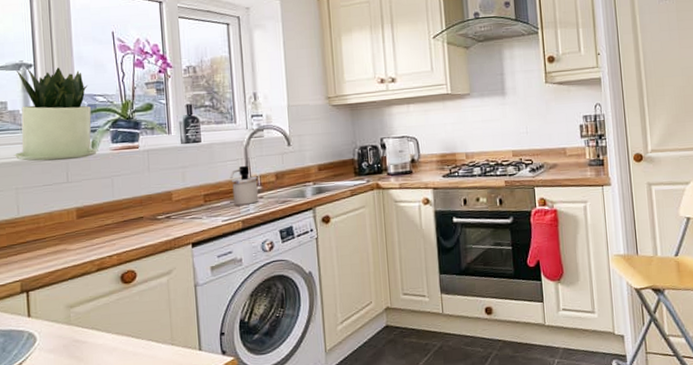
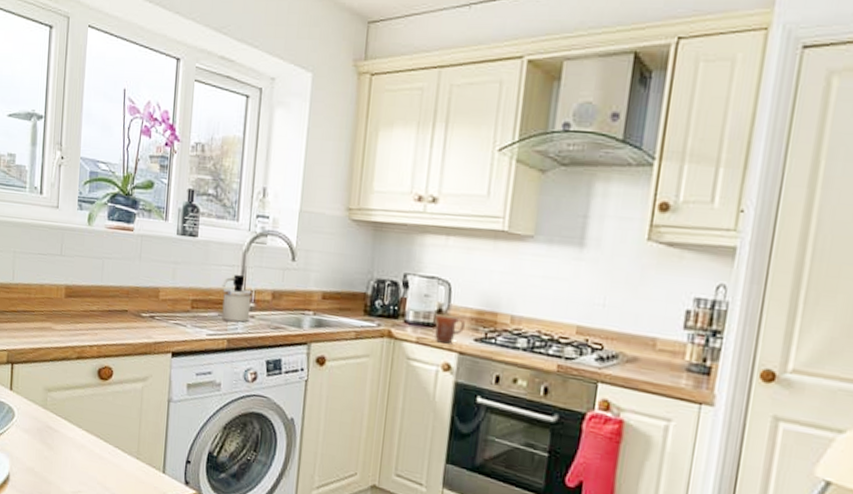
planter: present [13,67,98,162] -> none [15,120,94,231]
mug: none [410,161,434,184] -> present [435,313,465,344]

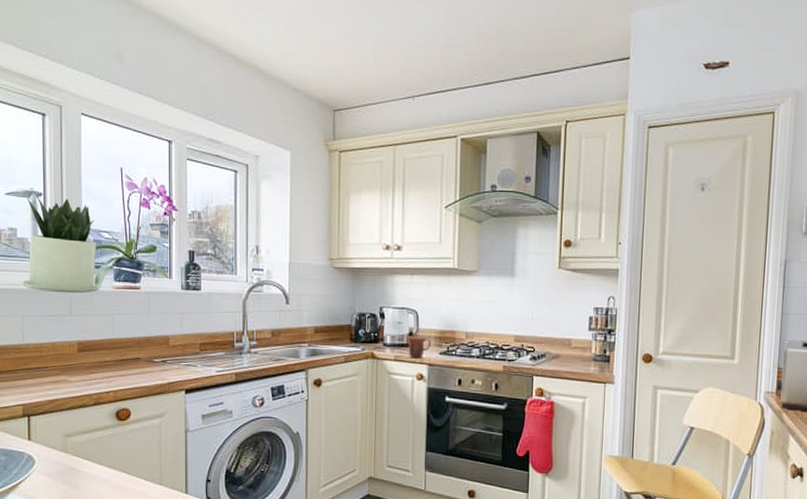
planter: none [15,120,94,231] -> present [21,197,101,294]
soap dispenser: present [222,274,253,323] -> none [226,318,254,358]

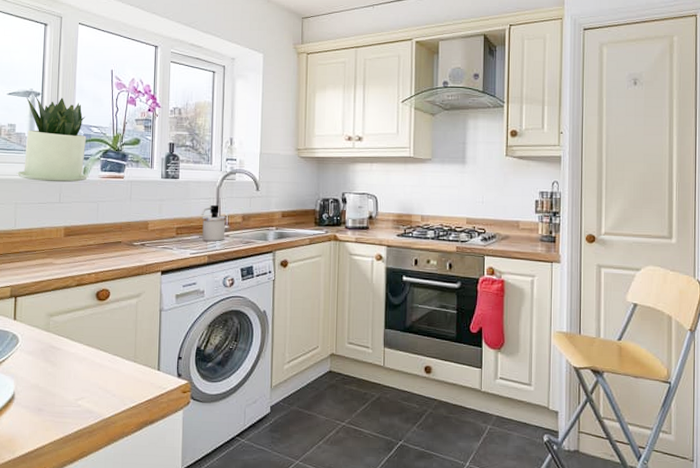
soap dispenser: none [226,318,254,358] -> present [201,204,227,241]
mug: present [408,335,431,359] -> none [368,219,389,240]

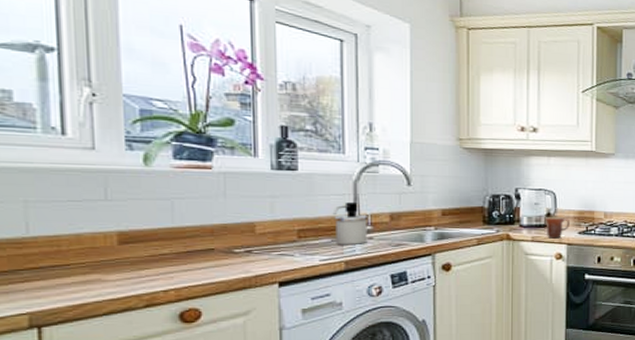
planter: present [16,96,89,183] -> none [21,52,153,174]
mug: none [368,219,389,240] -> present [546,216,570,239]

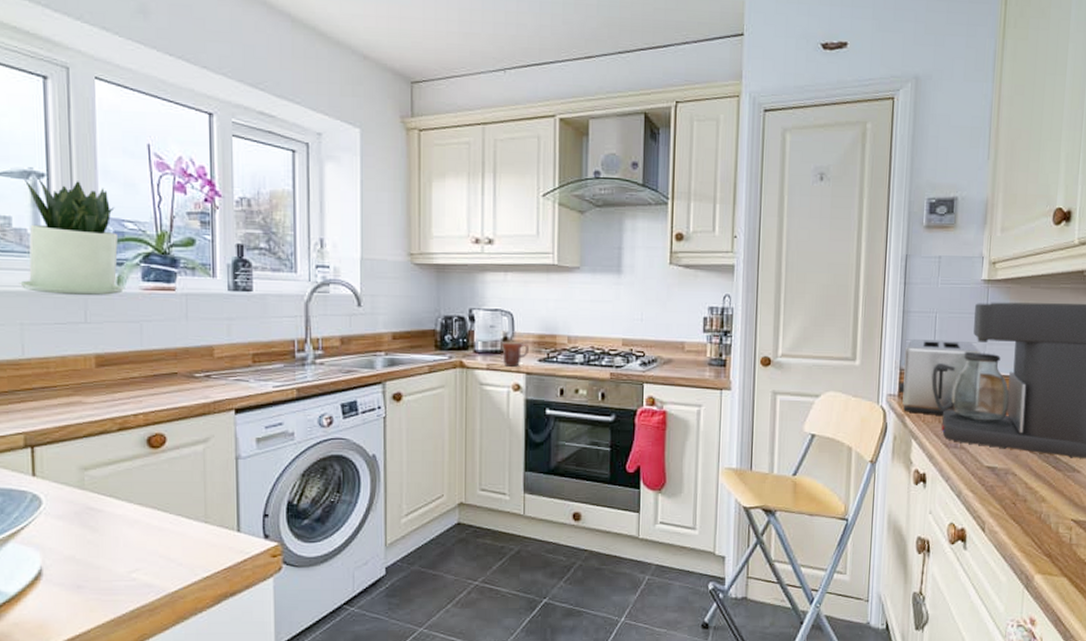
planter: none [21,52,153,174] -> present [18,178,125,296]
soap dispenser: present [332,201,369,244] -> none [285,324,320,370]

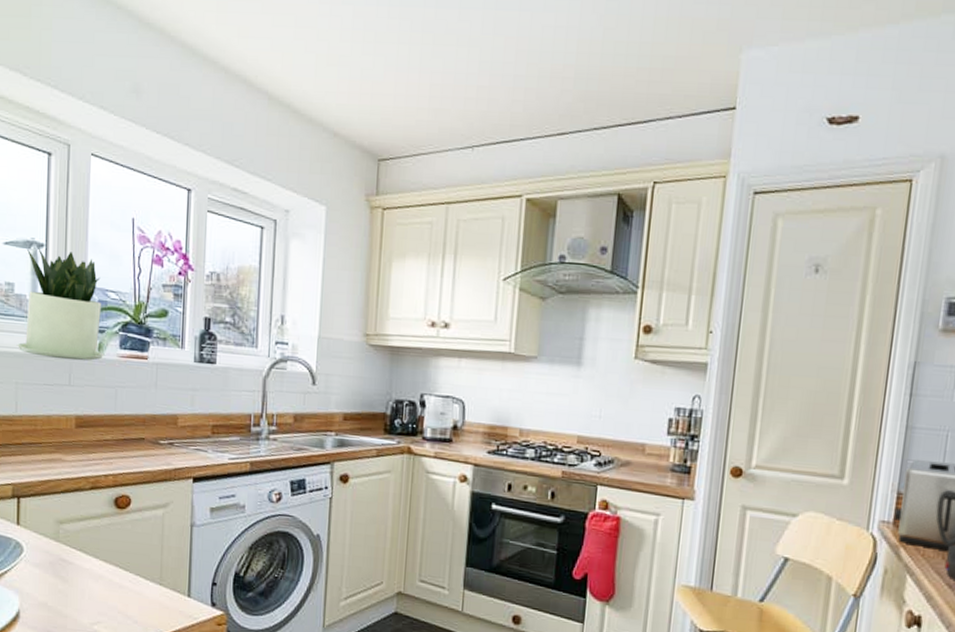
mug: present [502,341,529,367] -> none [451,429,478,457]

